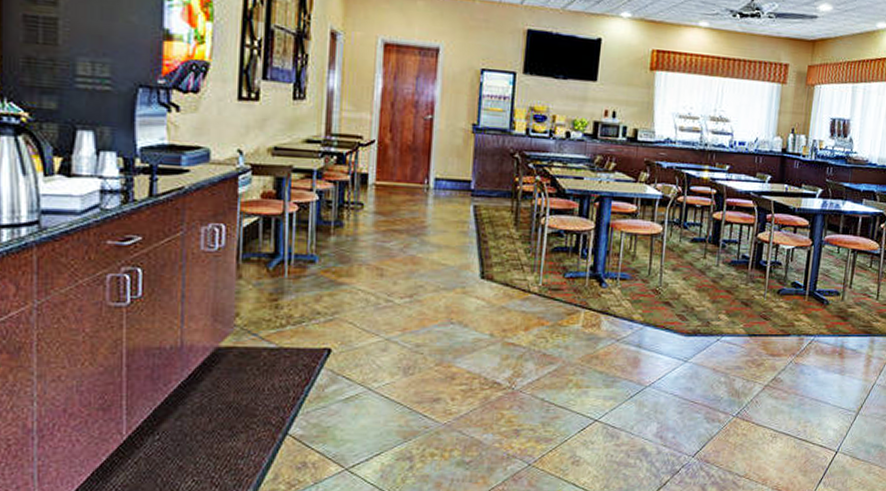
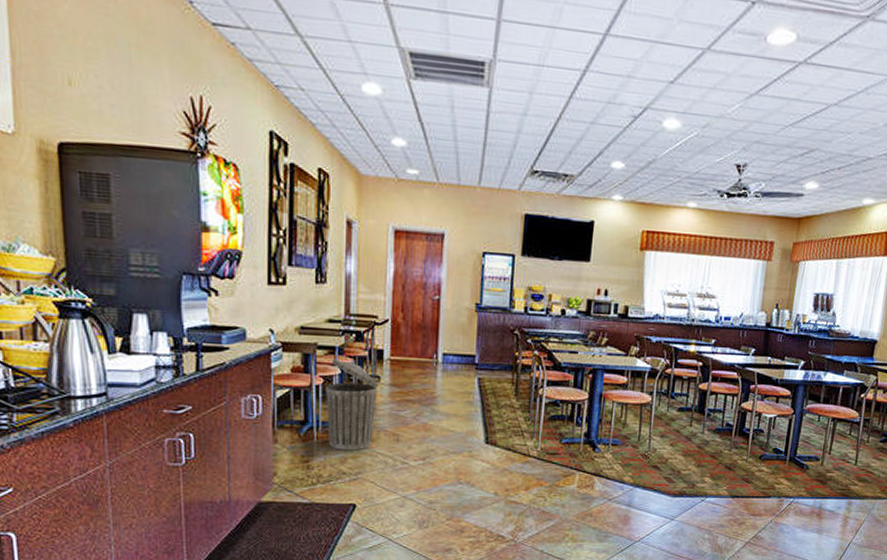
trash can: none [300,183,362,287] -> present [326,359,379,451]

